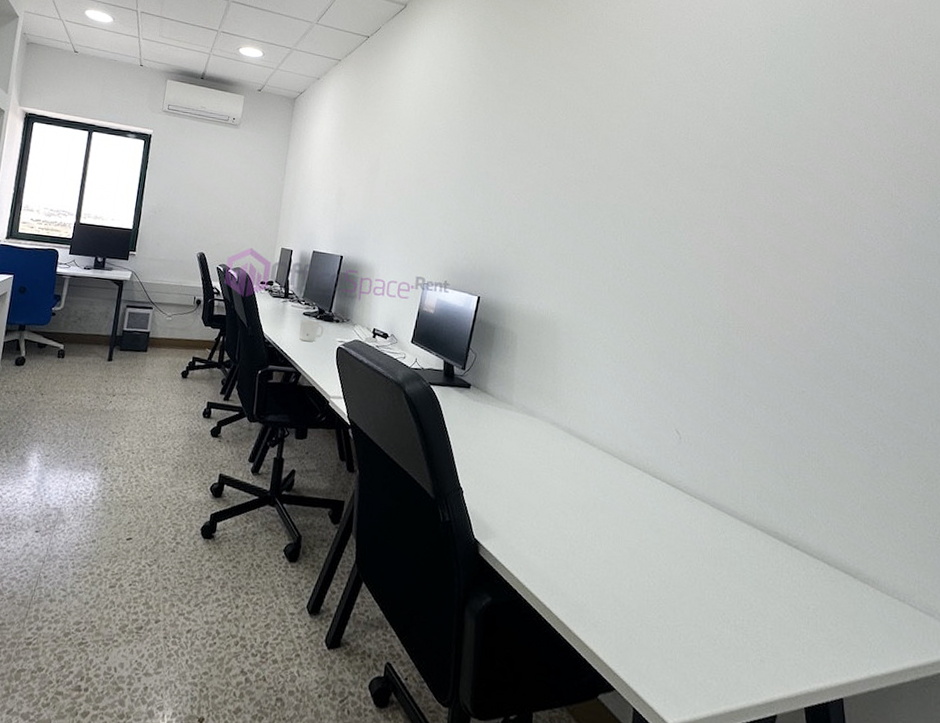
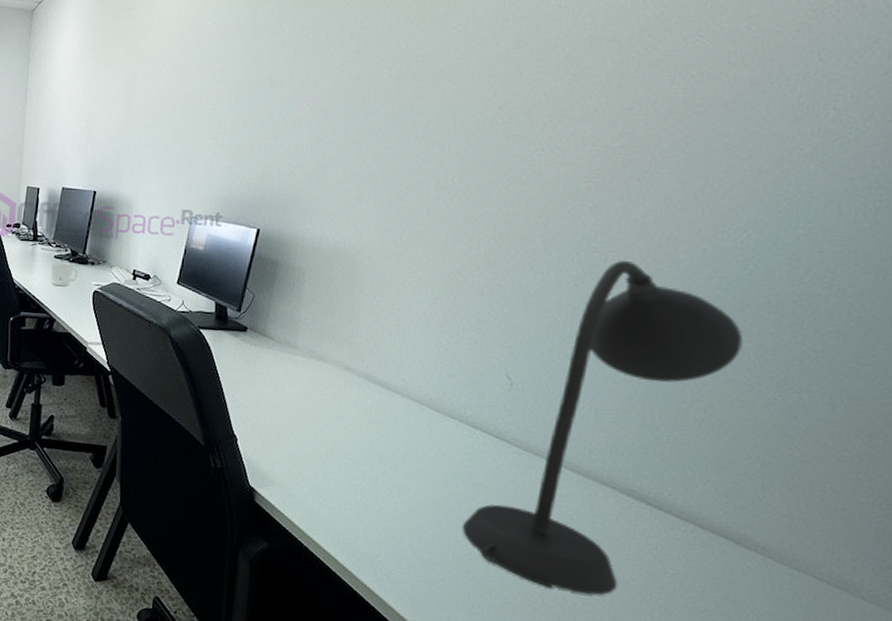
desk lamp: none [653,334,835,634] -> present [463,260,744,595]

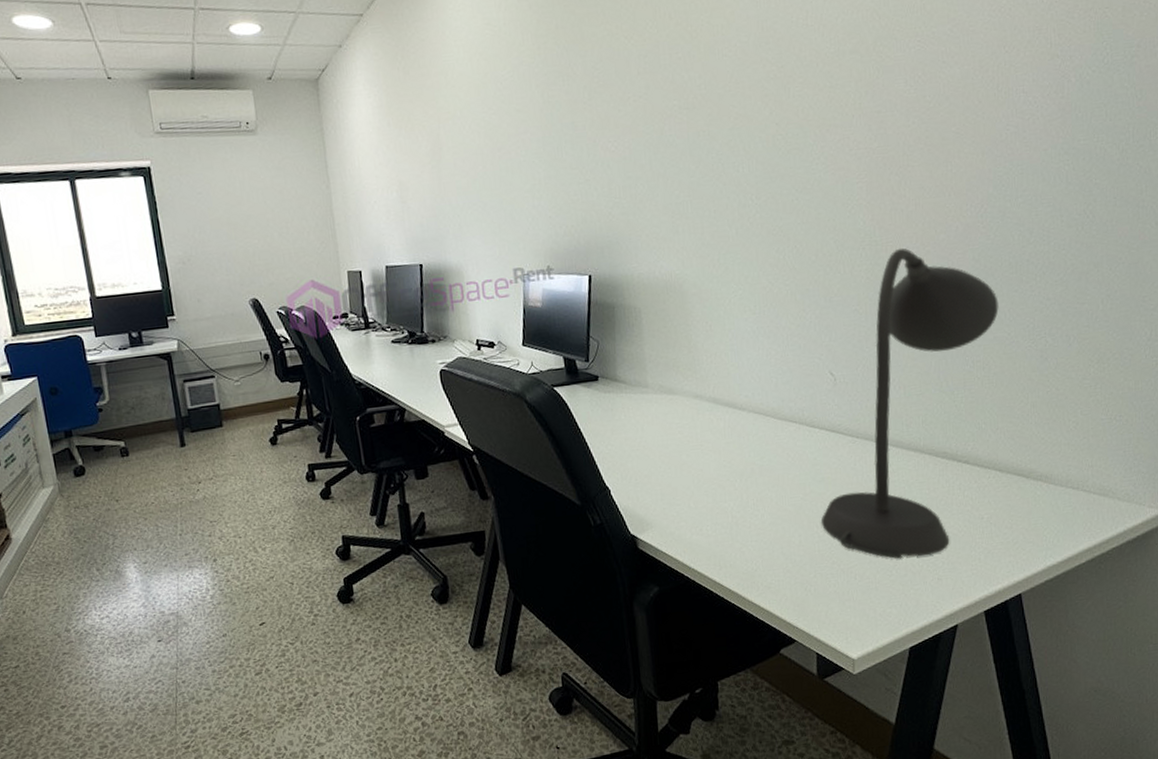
mug: present [50,263,78,287] -> none [390,347,421,373]

